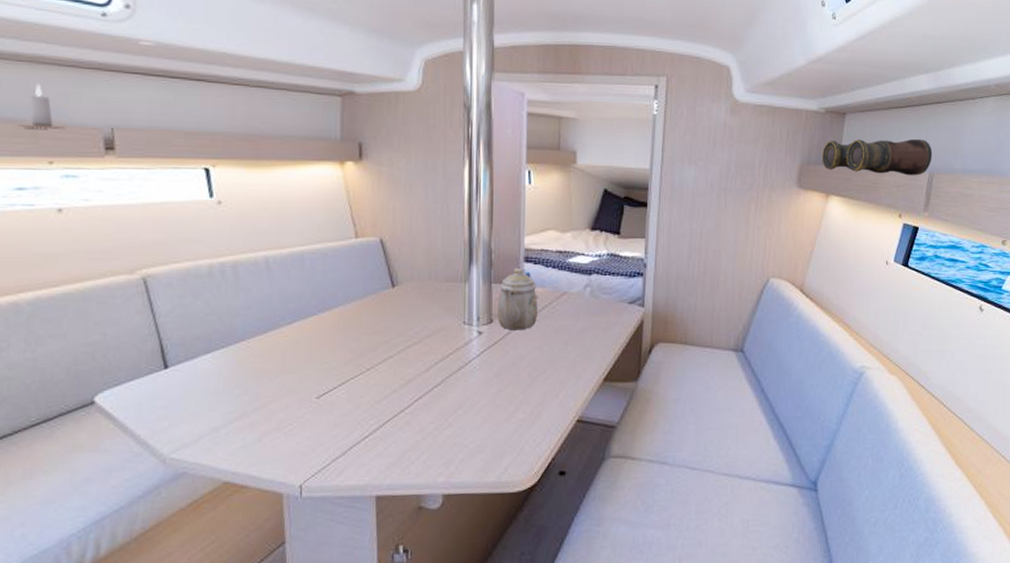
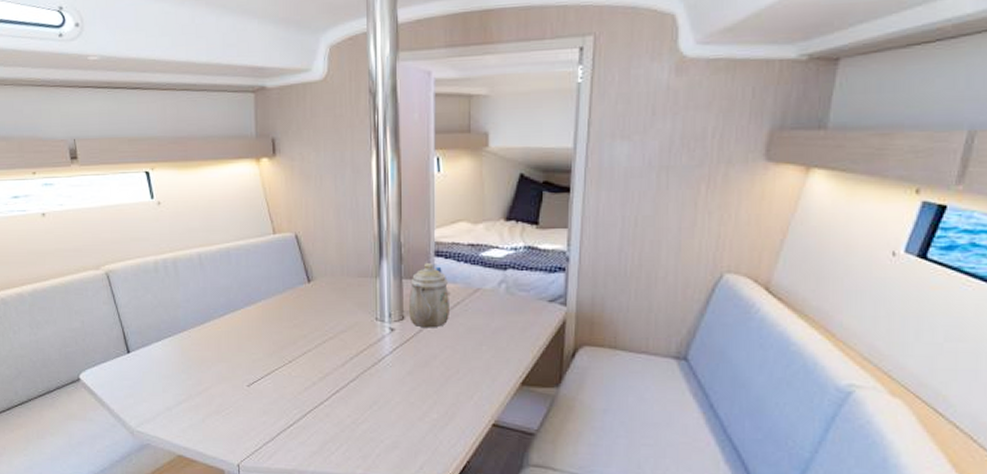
candle: present [18,84,67,129] -> none [9,105,42,144]
binoculars: present [821,138,933,176] -> none [801,84,976,137]

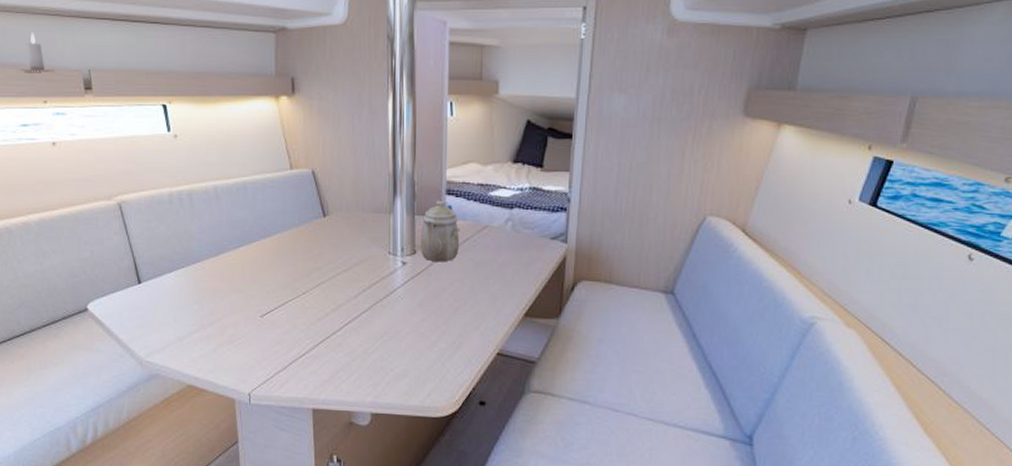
candle: none [9,105,42,144] -> present [19,33,55,72]

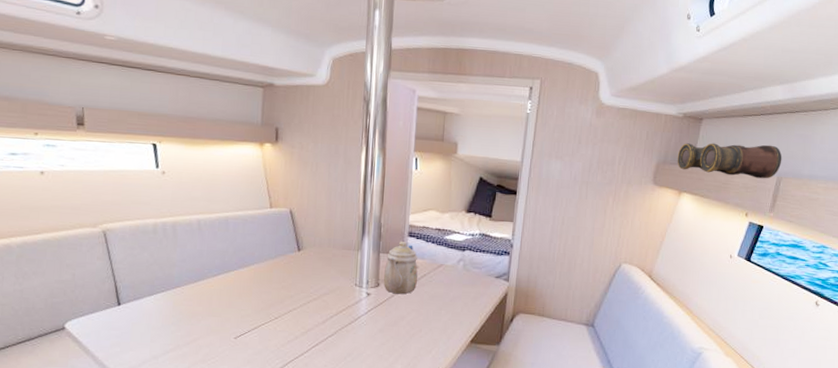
candle: present [19,33,55,72] -> none [12,69,48,107]
binoculars: none [774,56,918,101] -> present [677,143,782,179]

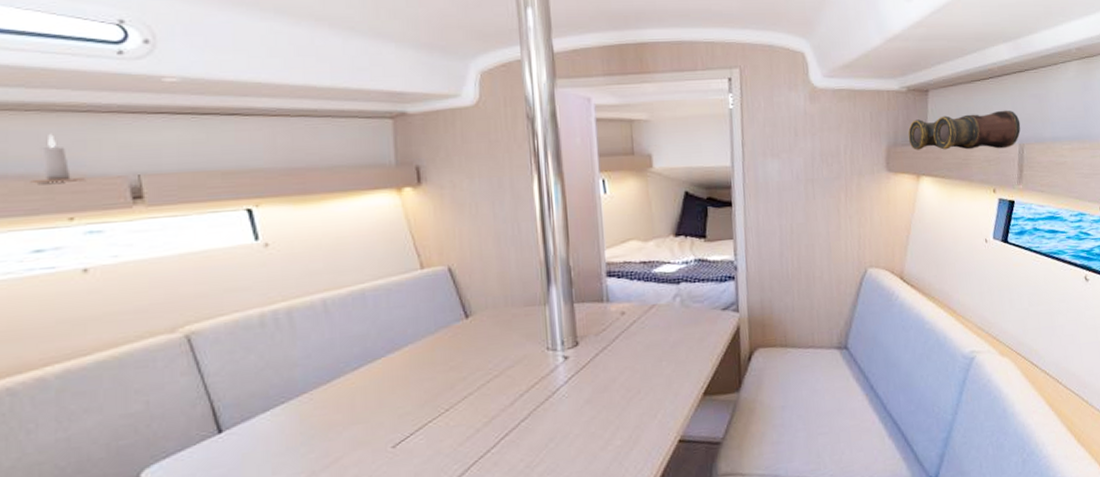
candle: none [12,69,48,107] -> present [30,134,87,184]
teapot: present [384,242,418,295] -> none [582,284,626,352]

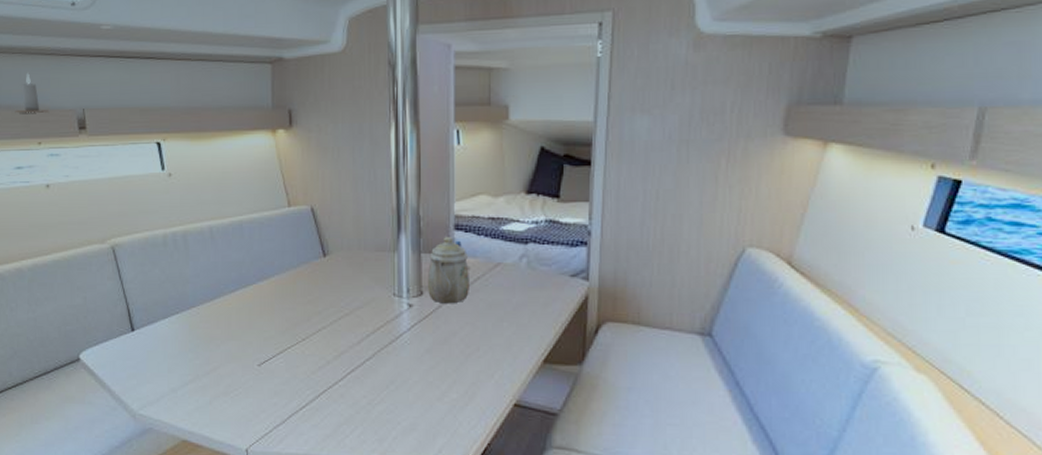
teapot: none [582,284,626,352] -> present [428,237,469,304]
binoculars: present [908,110,1021,150] -> none [817,62,985,113]

